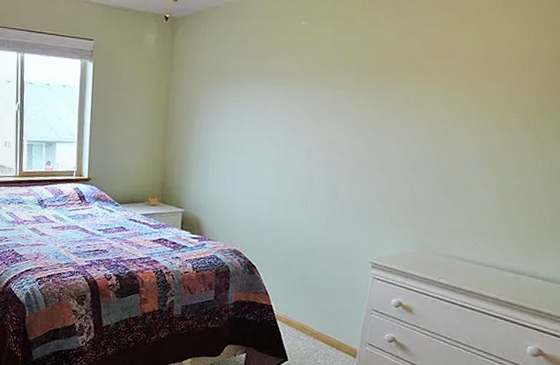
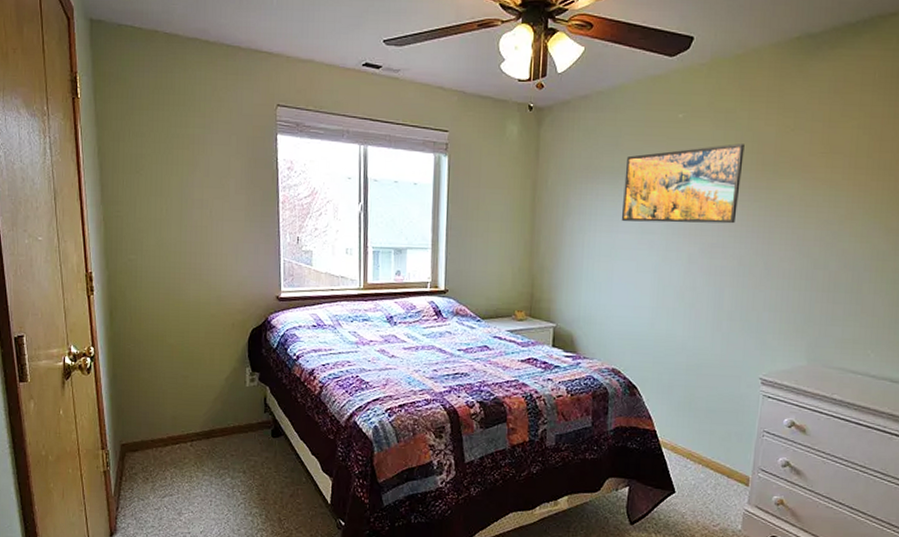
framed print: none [245,48,364,122] -> present [621,144,744,224]

